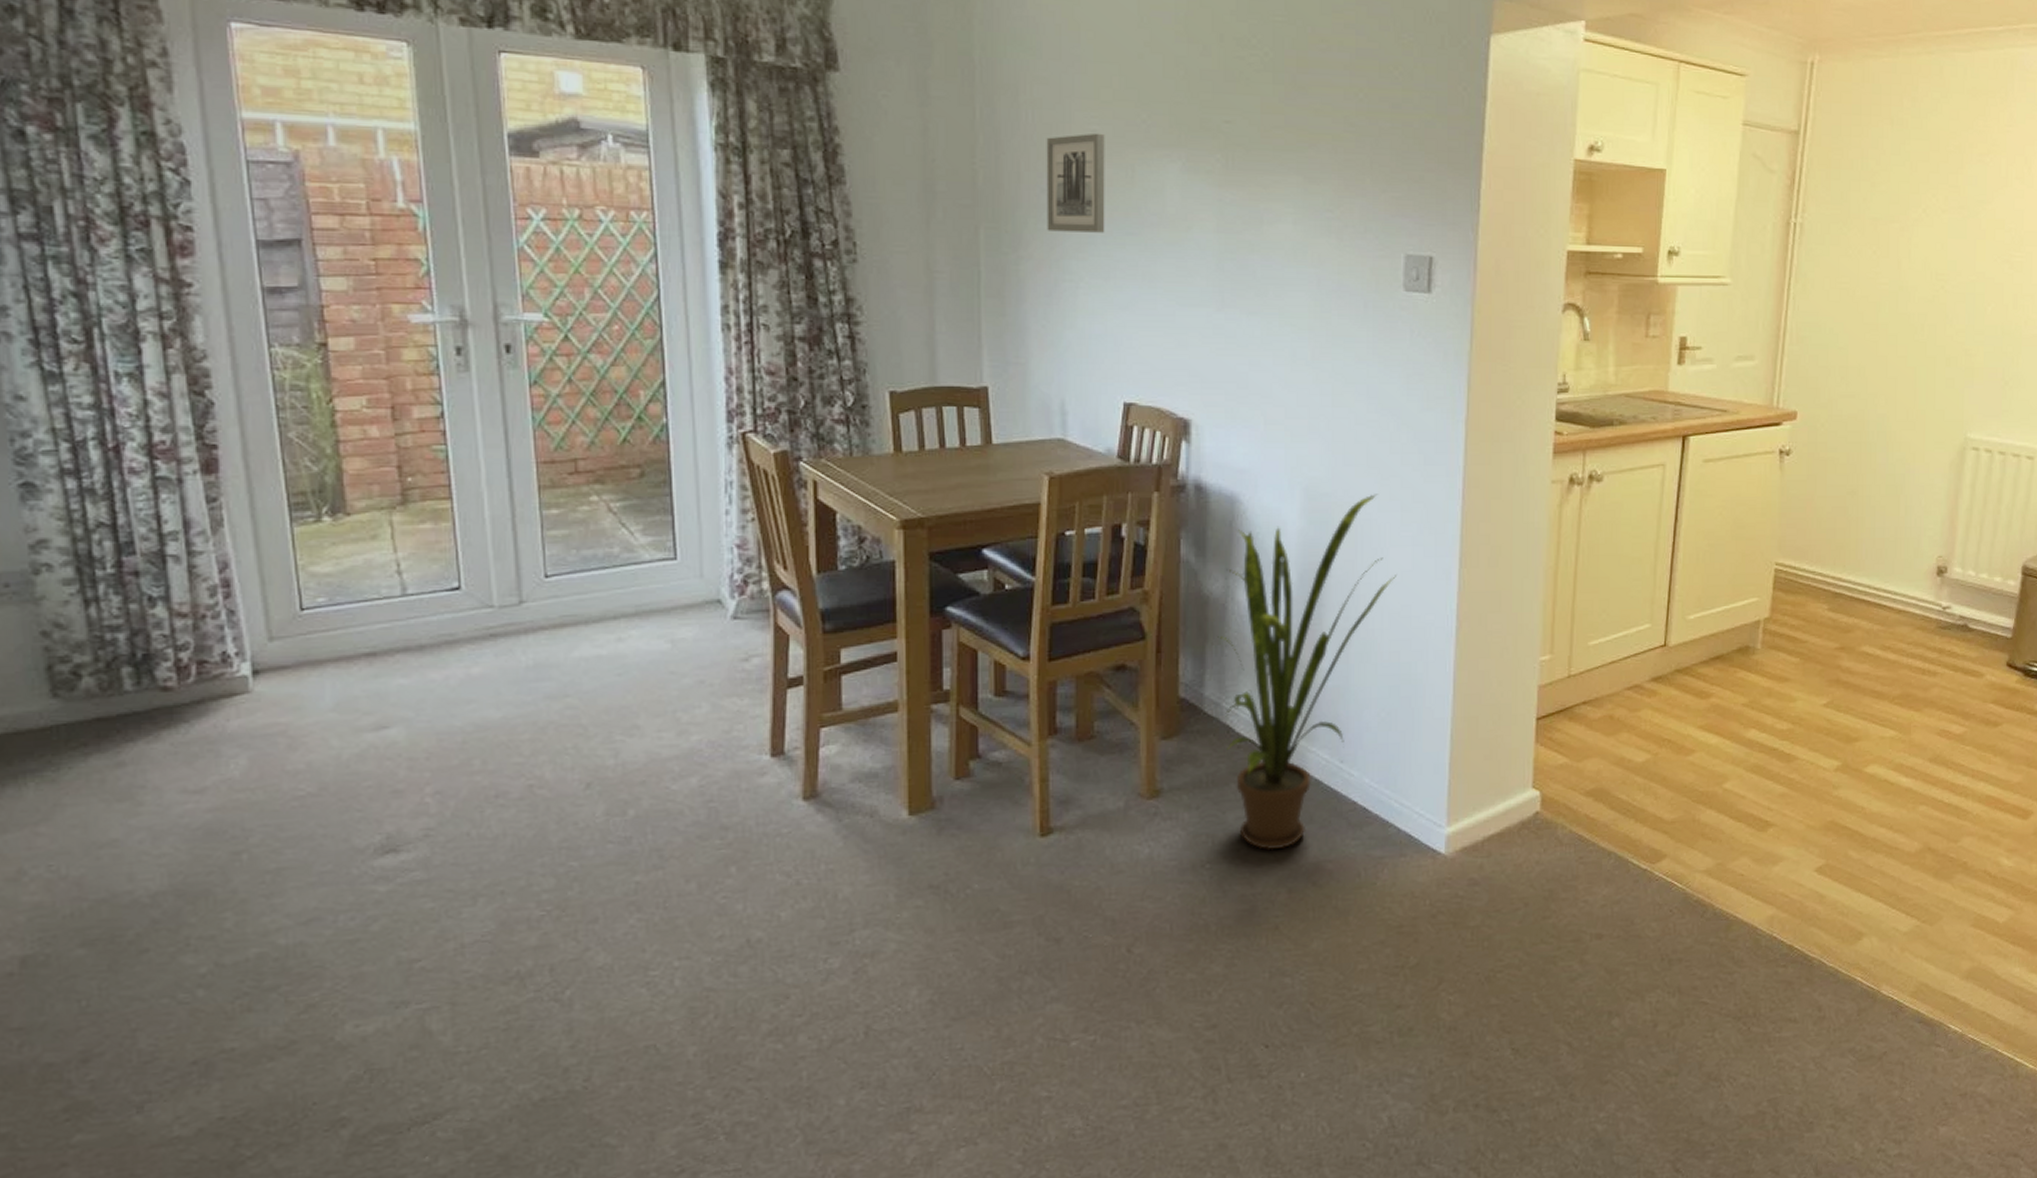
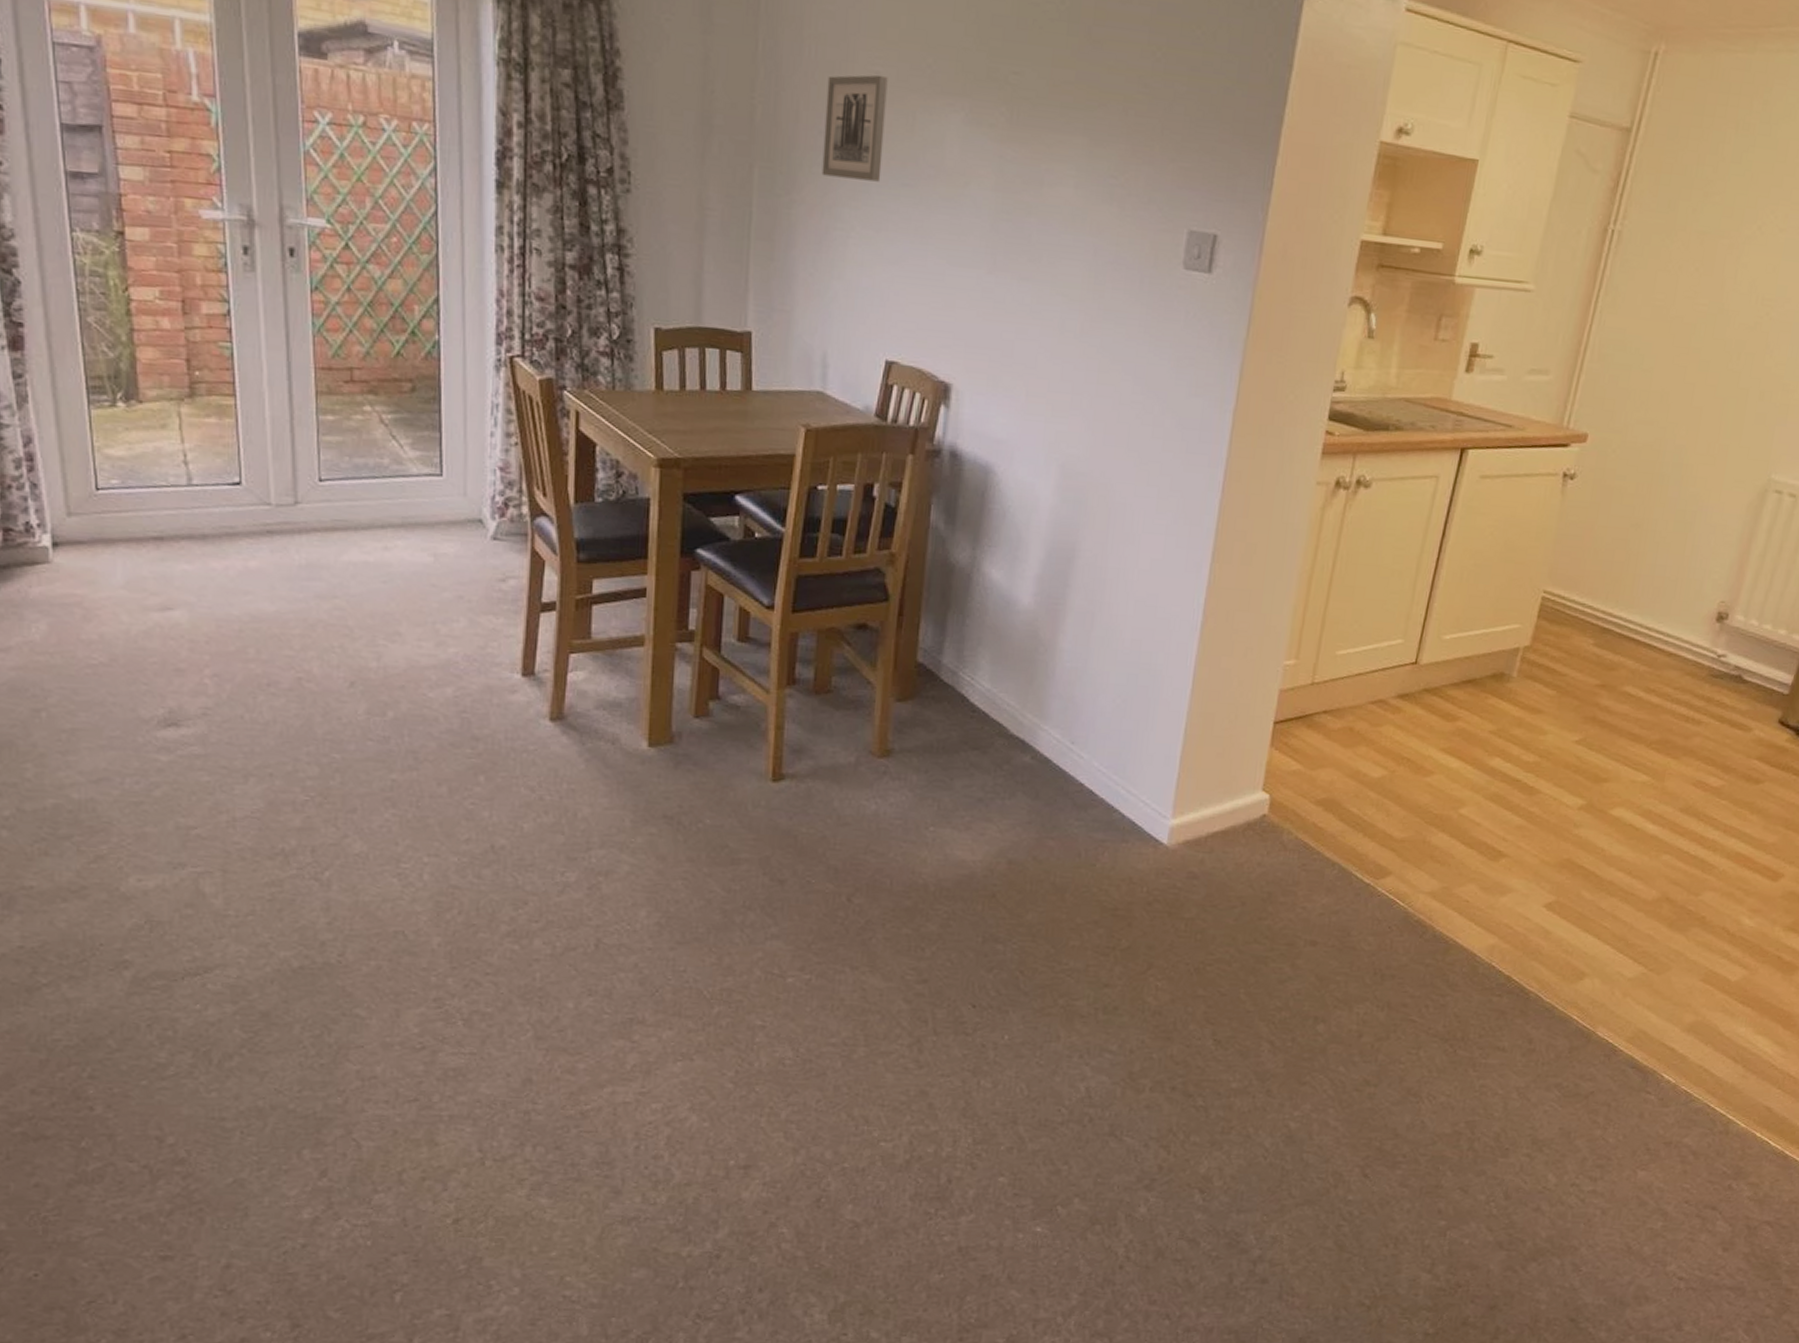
house plant: present [1217,494,1396,851] -> none [960,478,1146,821]

